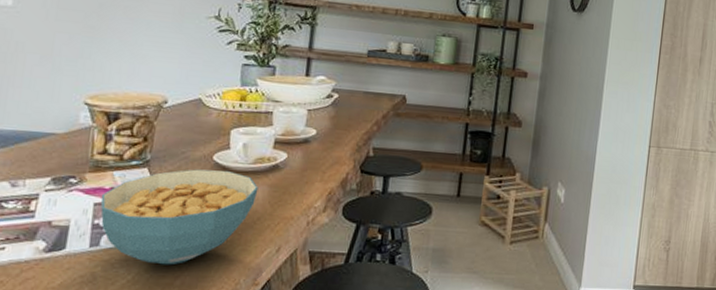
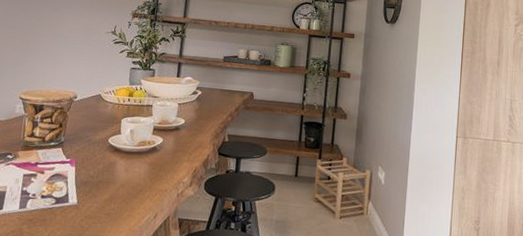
cereal bowl: present [100,169,259,265] -> none [28,149,141,226]

